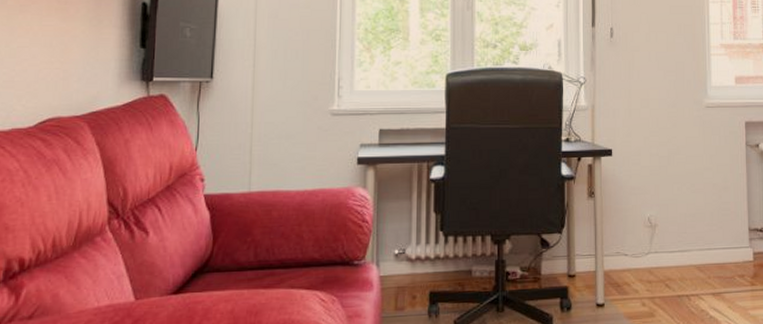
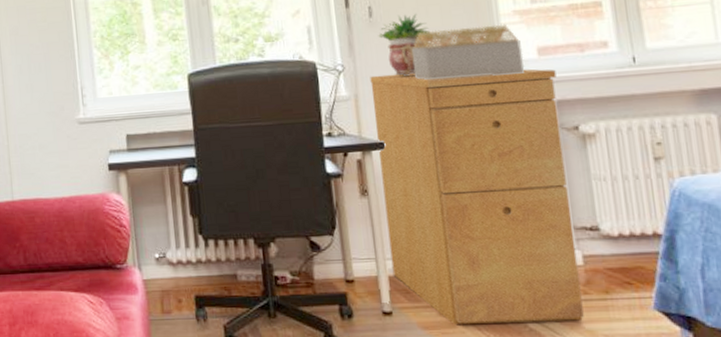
filing cabinet: none [606,89,750,314] -> present [370,69,584,324]
potted plant: none [616,39,659,92] -> present [378,14,433,76]
architectural model: none [642,54,725,98] -> present [412,24,525,81]

